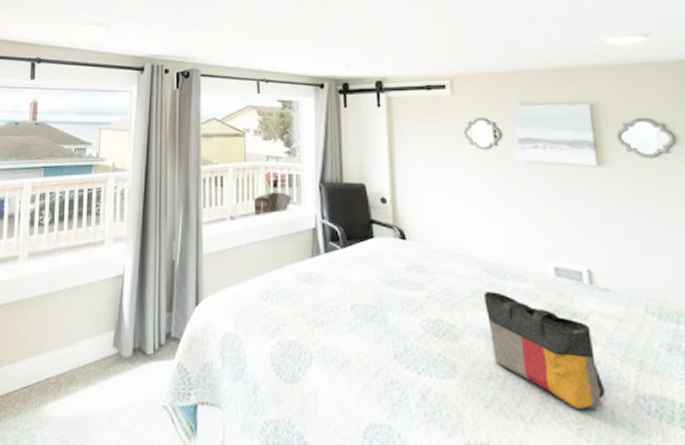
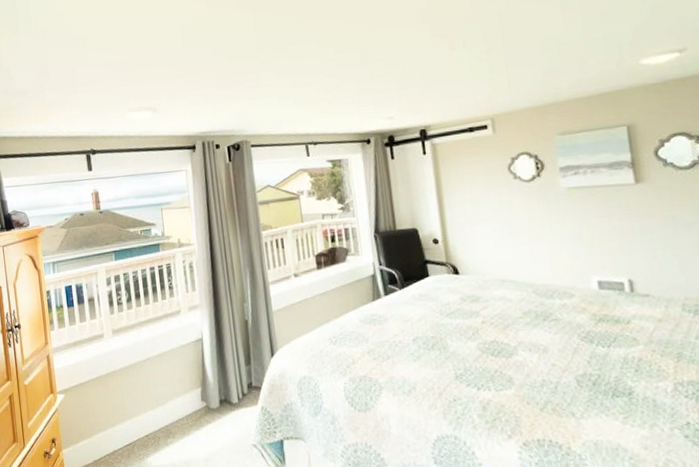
tote bag: present [484,291,606,409] -> none [534,310,648,400]

